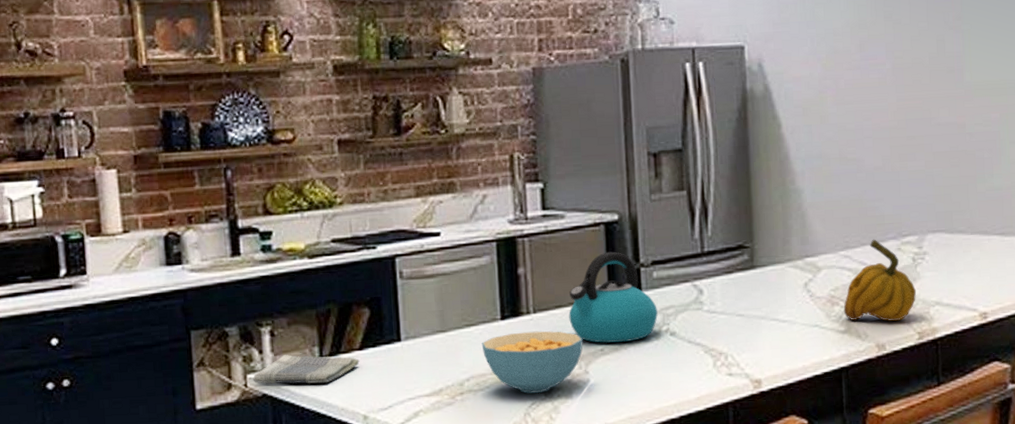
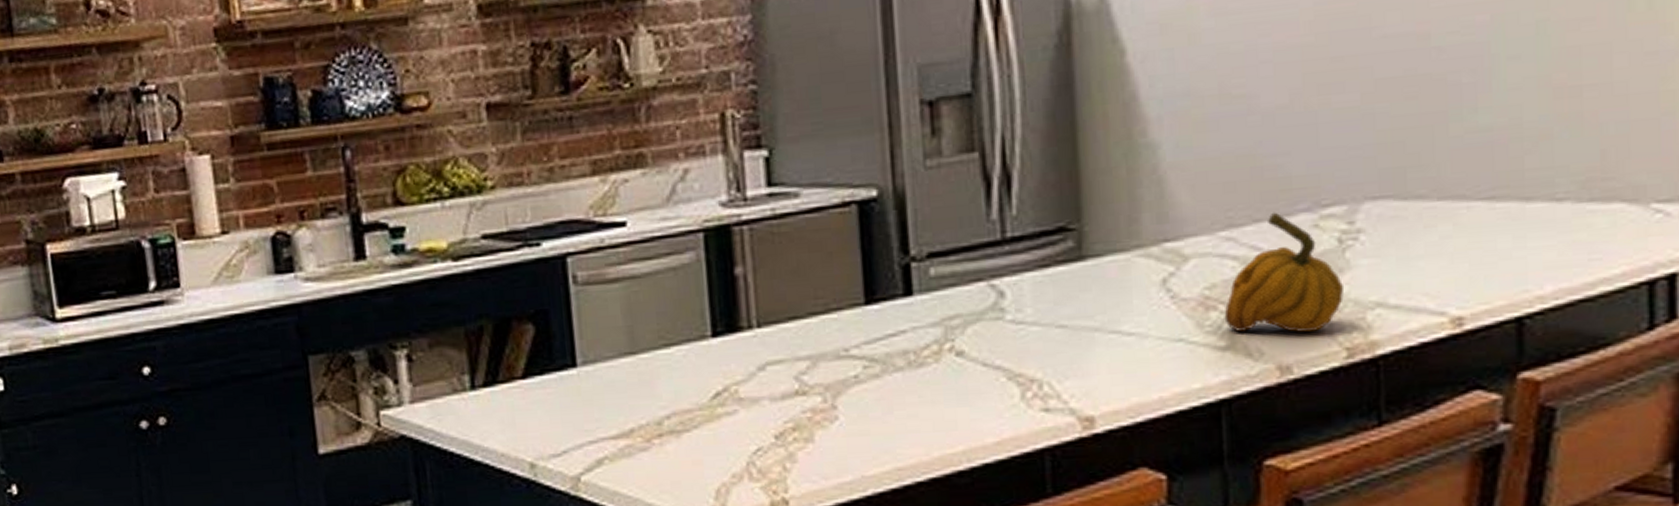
dish towel: present [253,355,360,385] -> none [387,385,523,424]
cereal bowl: present [481,331,583,394] -> none [685,351,829,436]
kettle: present [569,251,658,343] -> none [807,241,937,367]

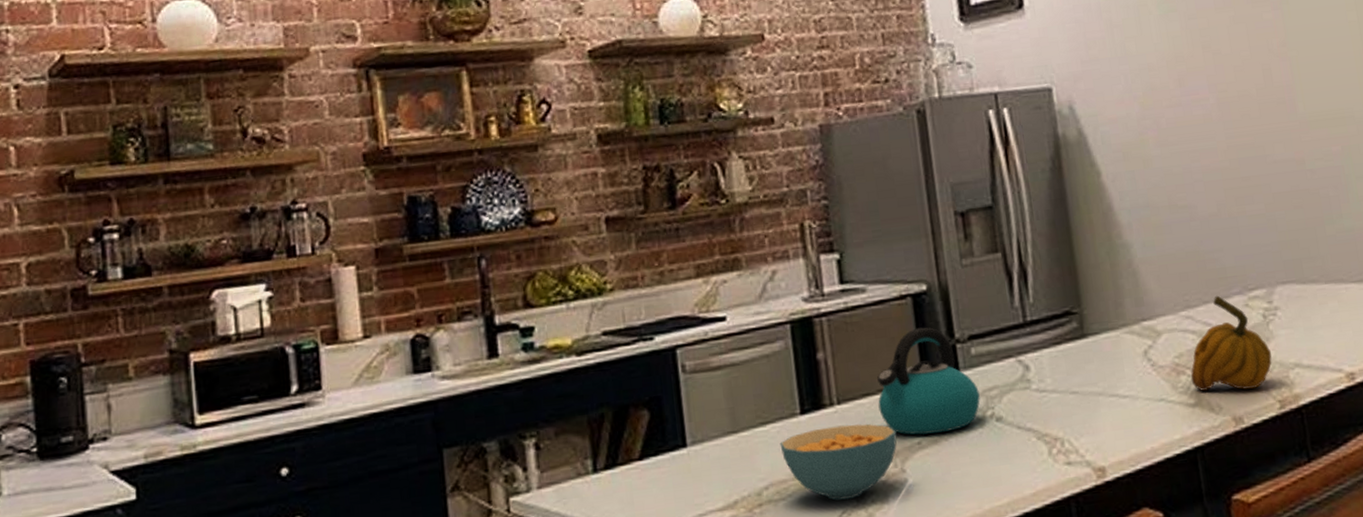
cereal bowl: none [685,351,829,436] -> present [780,423,897,501]
kettle: none [807,241,937,367] -> present [877,327,980,435]

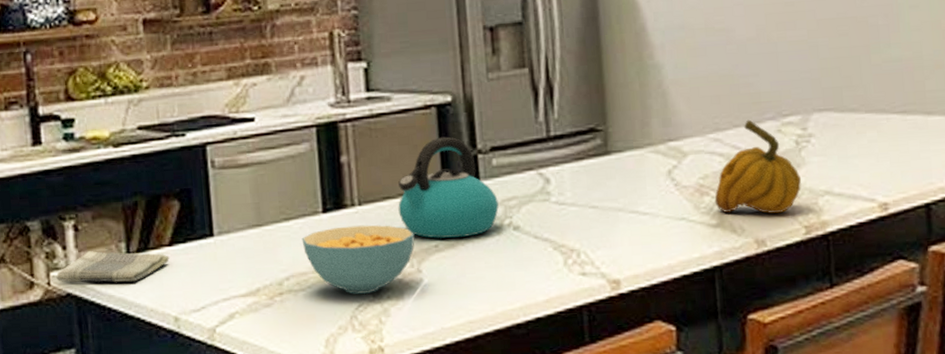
dish towel: none [516,469,640,508] -> present [56,251,170,283]

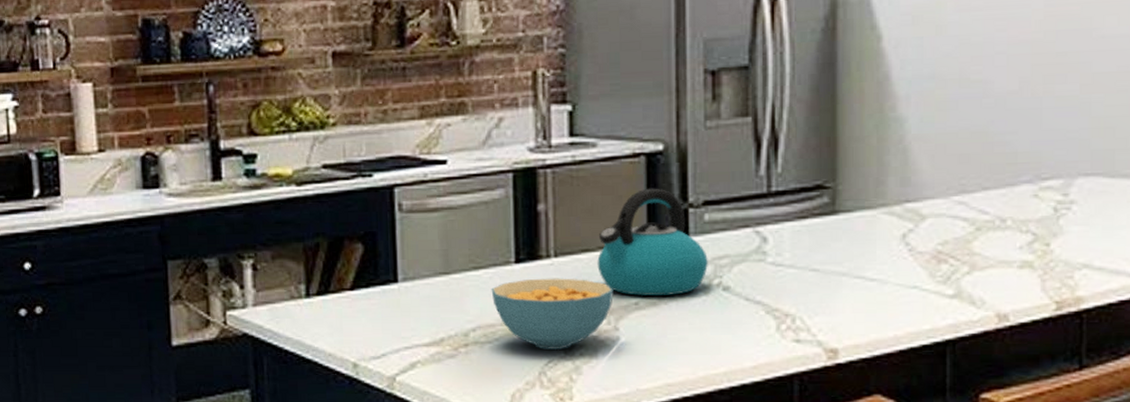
dish towel: present [56,251,170,283] -> none [233,292,350,325]
pumpkin: present [714,119,802,214] -> none [953,182,1057,286]

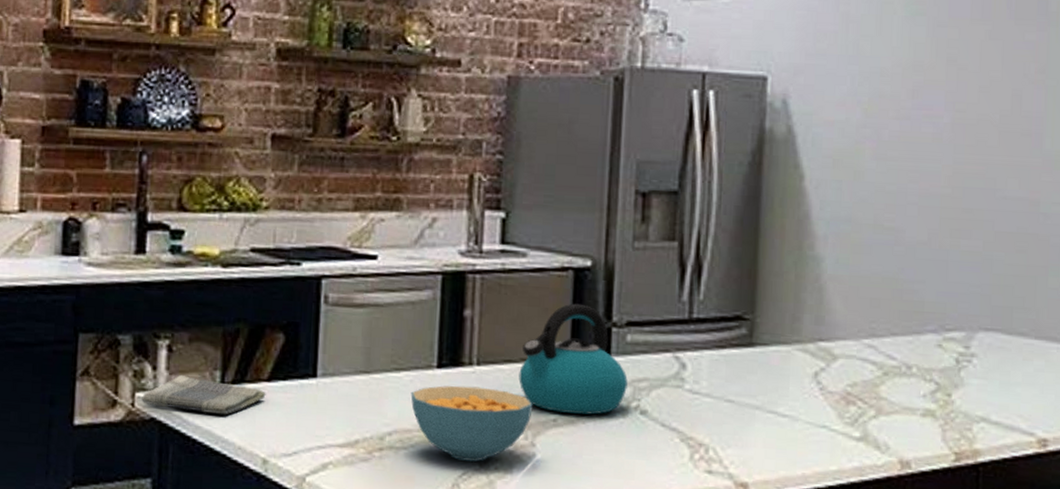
dish towel: none [233,292,350,325] -> present [142,375,266,415]

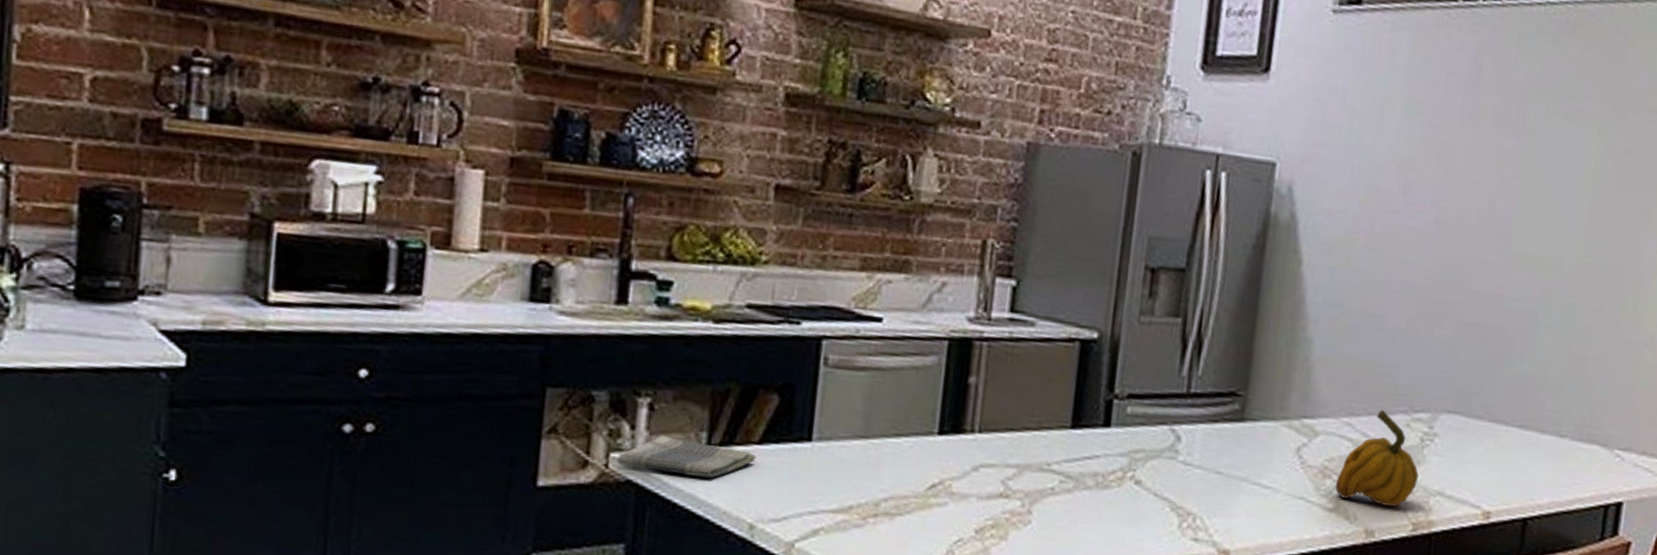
cereal bowl: present [410,385,533,462] -> none [909,452,1032,529]
kettle: present [519,303,628,415] -> none [1019,374,1125,484]
pumpkin: none [860,329,958,435] -> present [1335,409,1419,507]

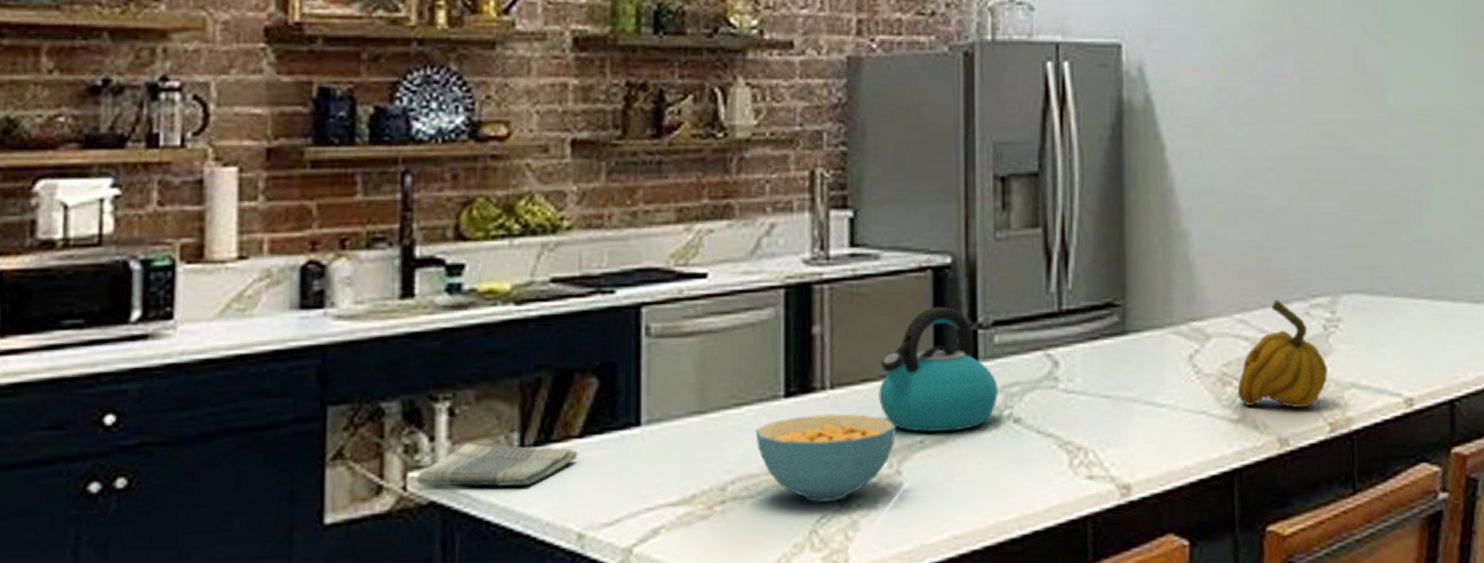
cereal bowl: none [909,452,1032,529] -> present [755,414,896,502]
kettle: none [1019,374,1125,484] -> present [878,306,998,432]

